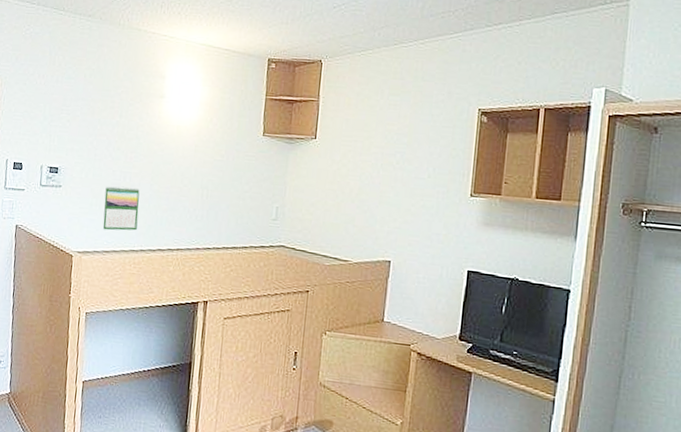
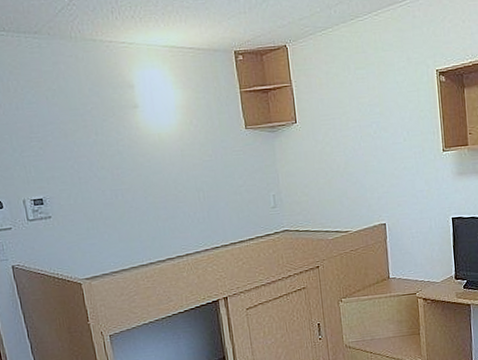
calendar: present [102,186,140,231] -> none [98,203,142,252]

